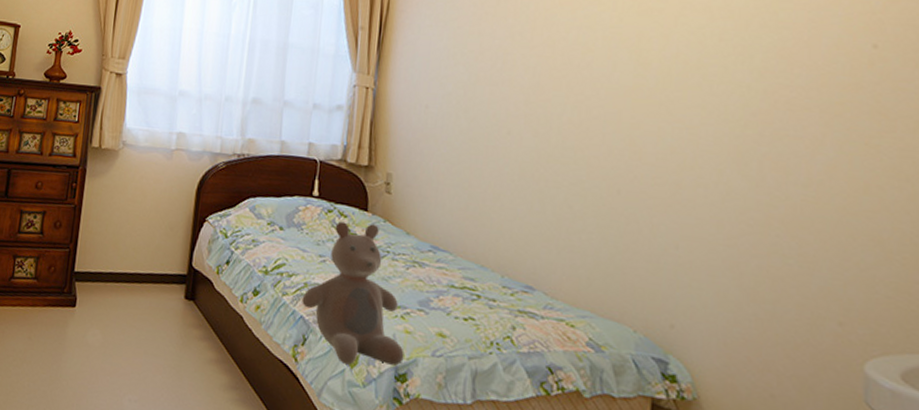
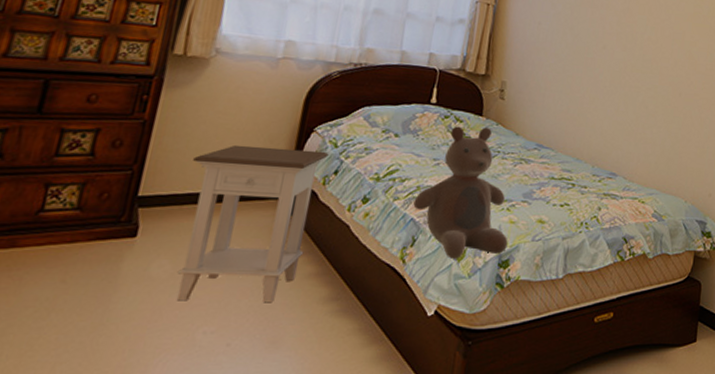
nightstand: none [106,230,221,383] -> present [176,144,329,303]

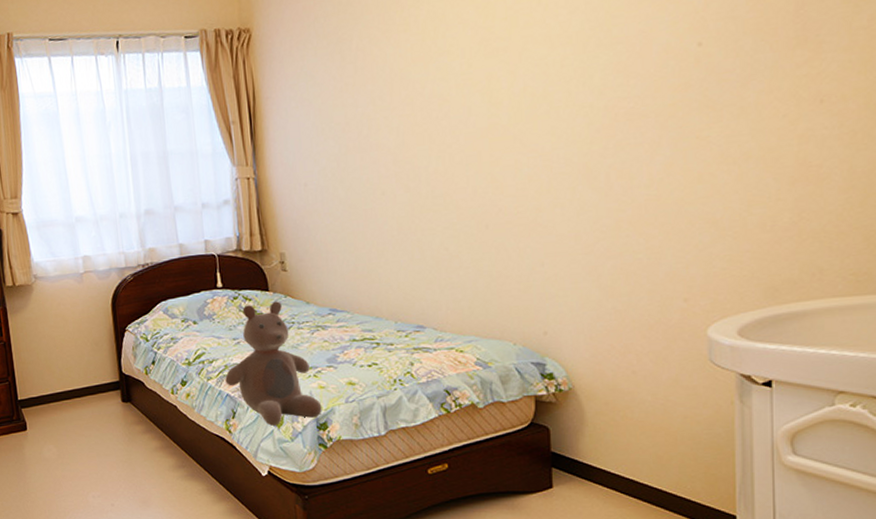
nightstand: present [176,144,329,303] -> none [46,346,147,475]

